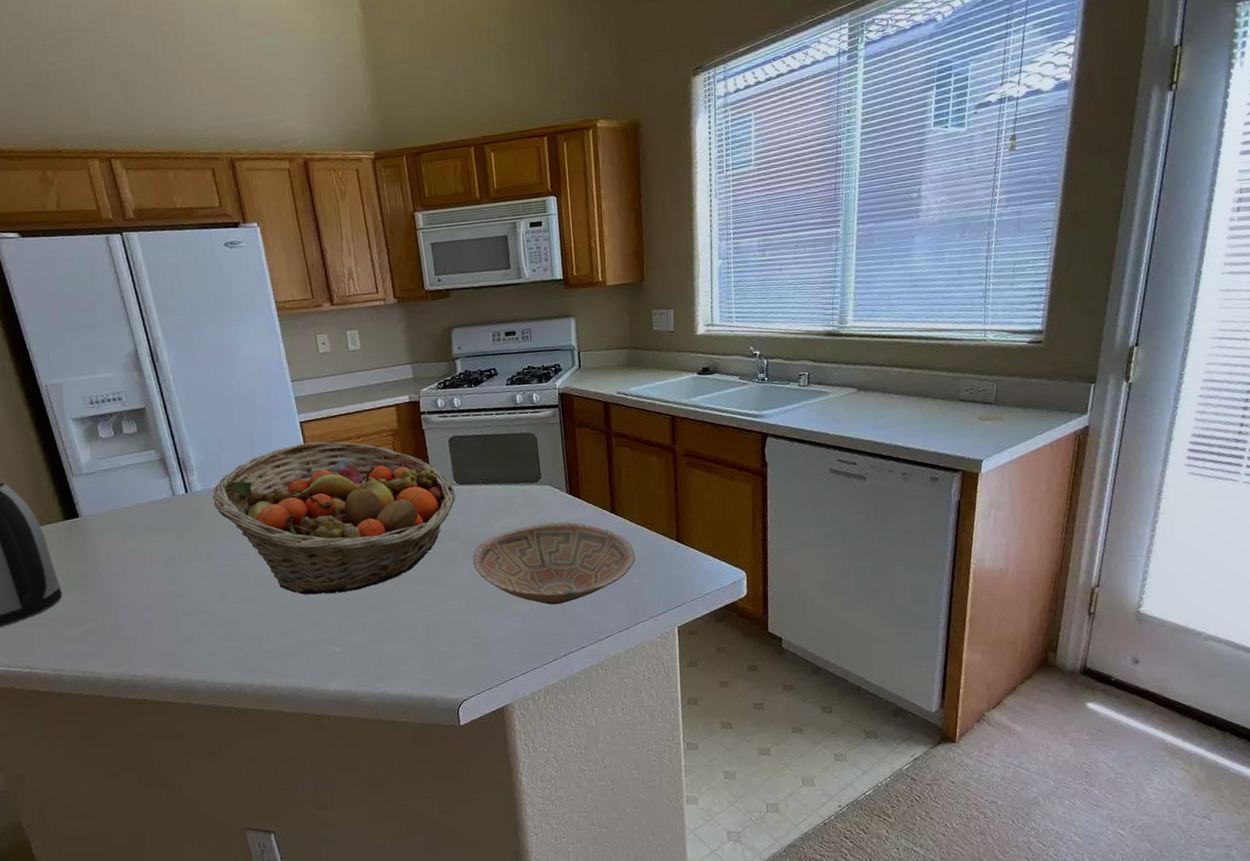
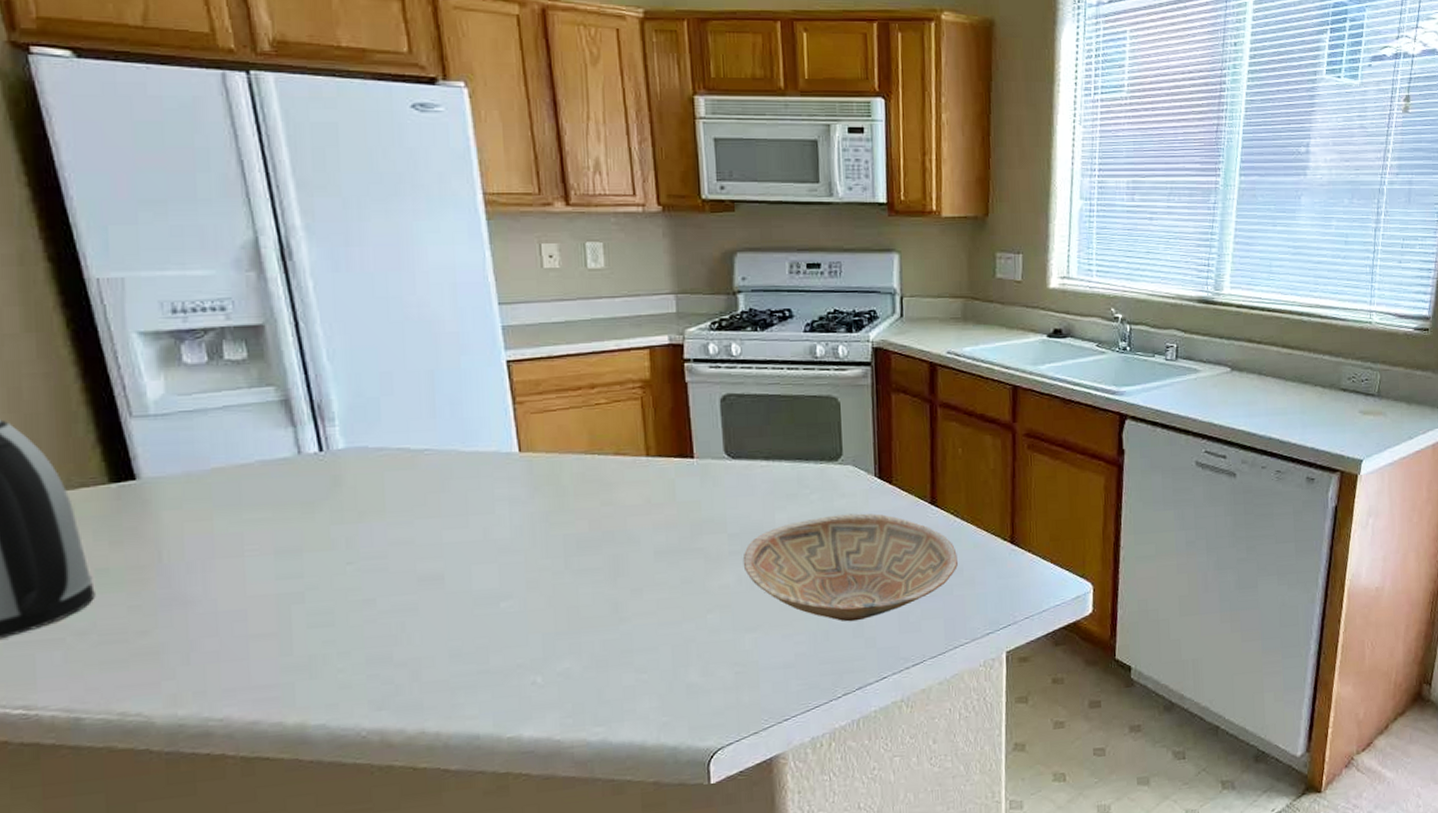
fruit basket: present [212,441,456,595] -> none [362,389,726,603]

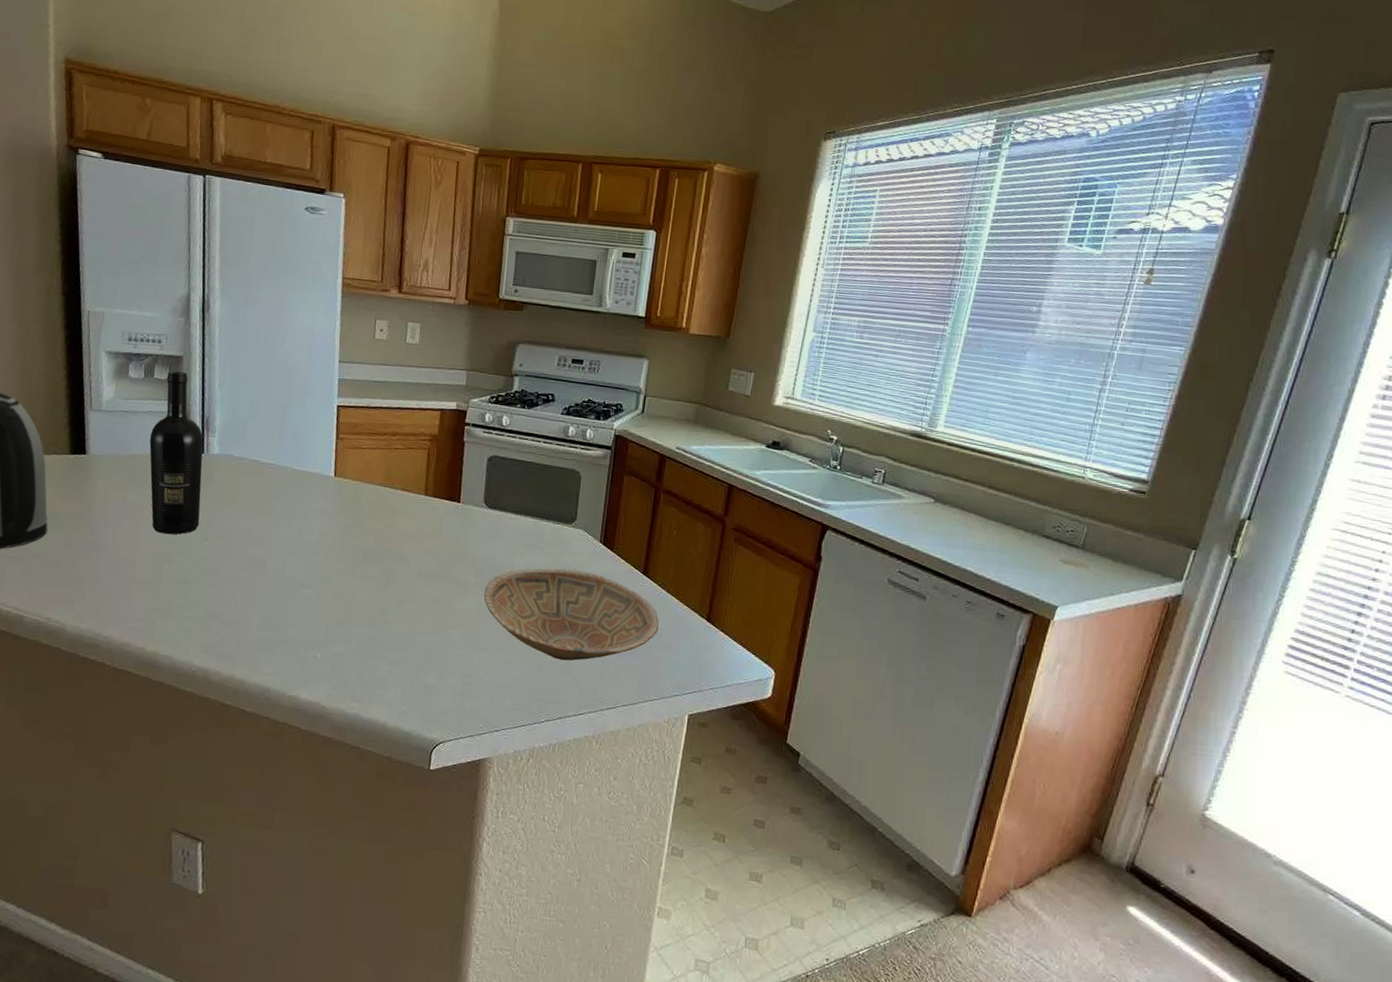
wine bottle: none [235,346,335,568] -> present [149,371,204,535]

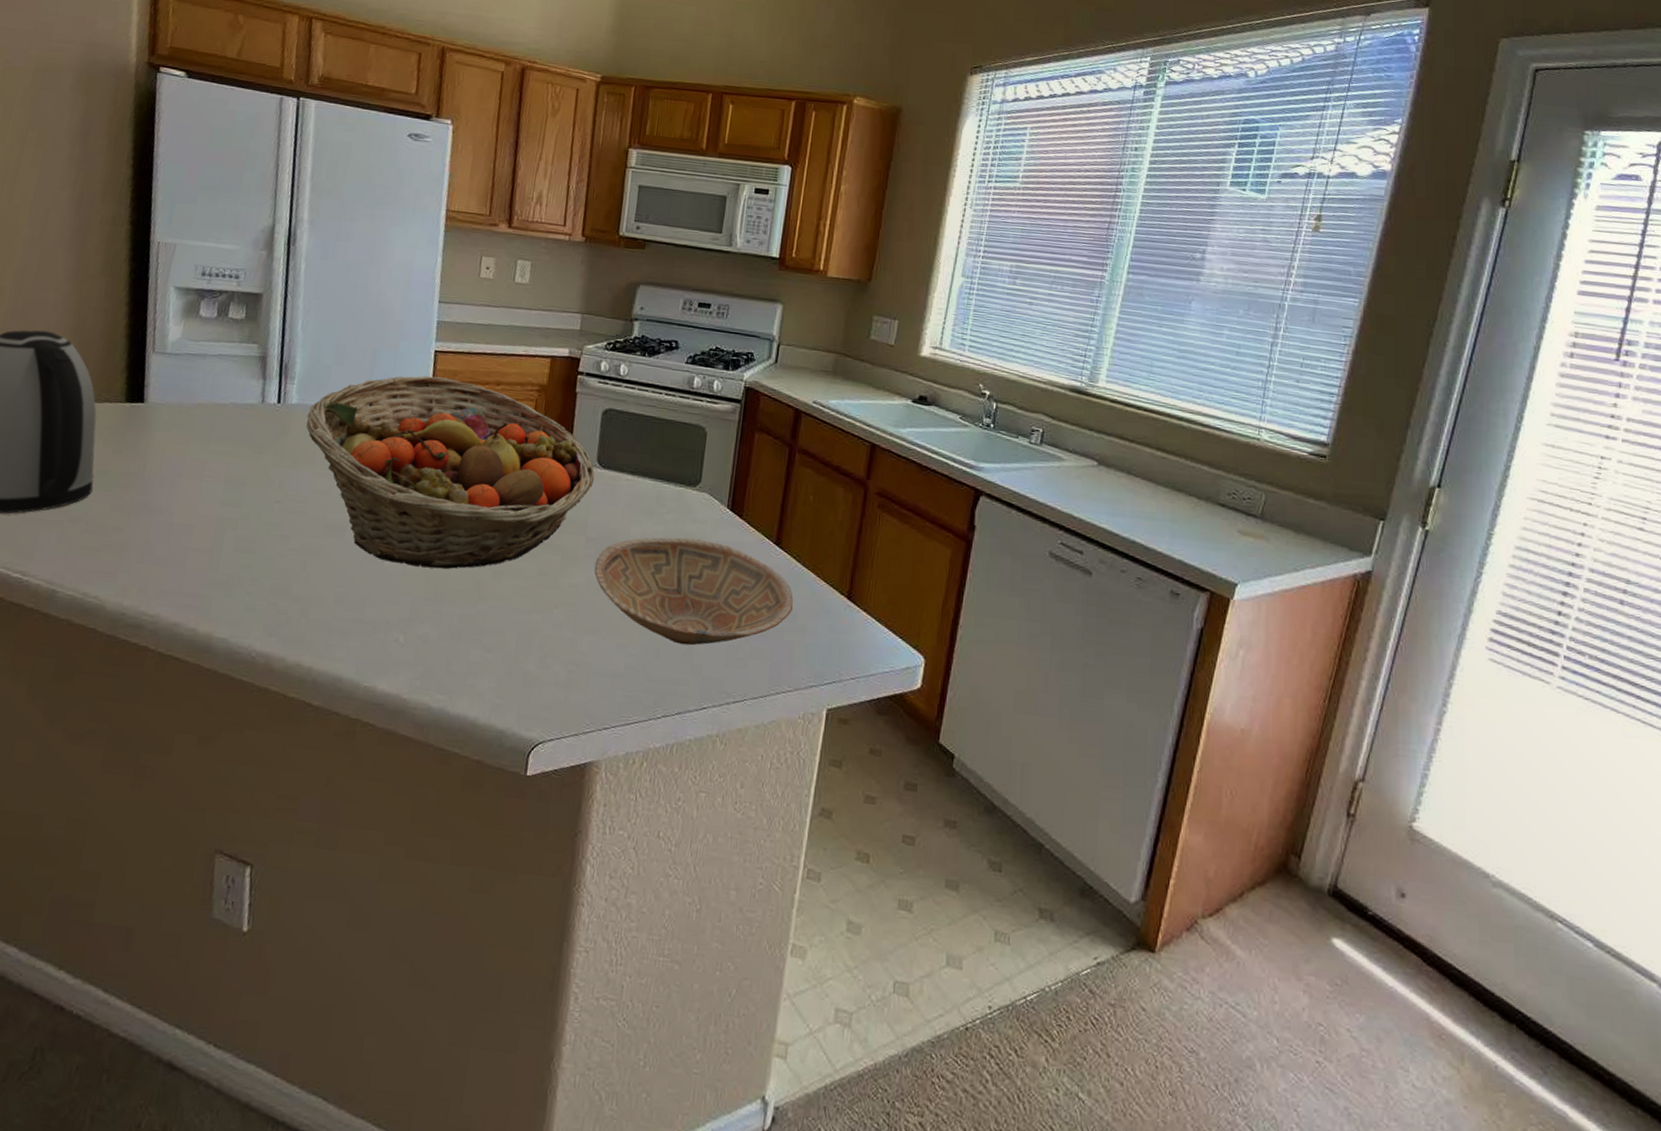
wine bottle: present [149,371,204,535] -> none [215,310,281,496]
fruit basket: none [227,428,482,597] -> present [305,375,595,570]

